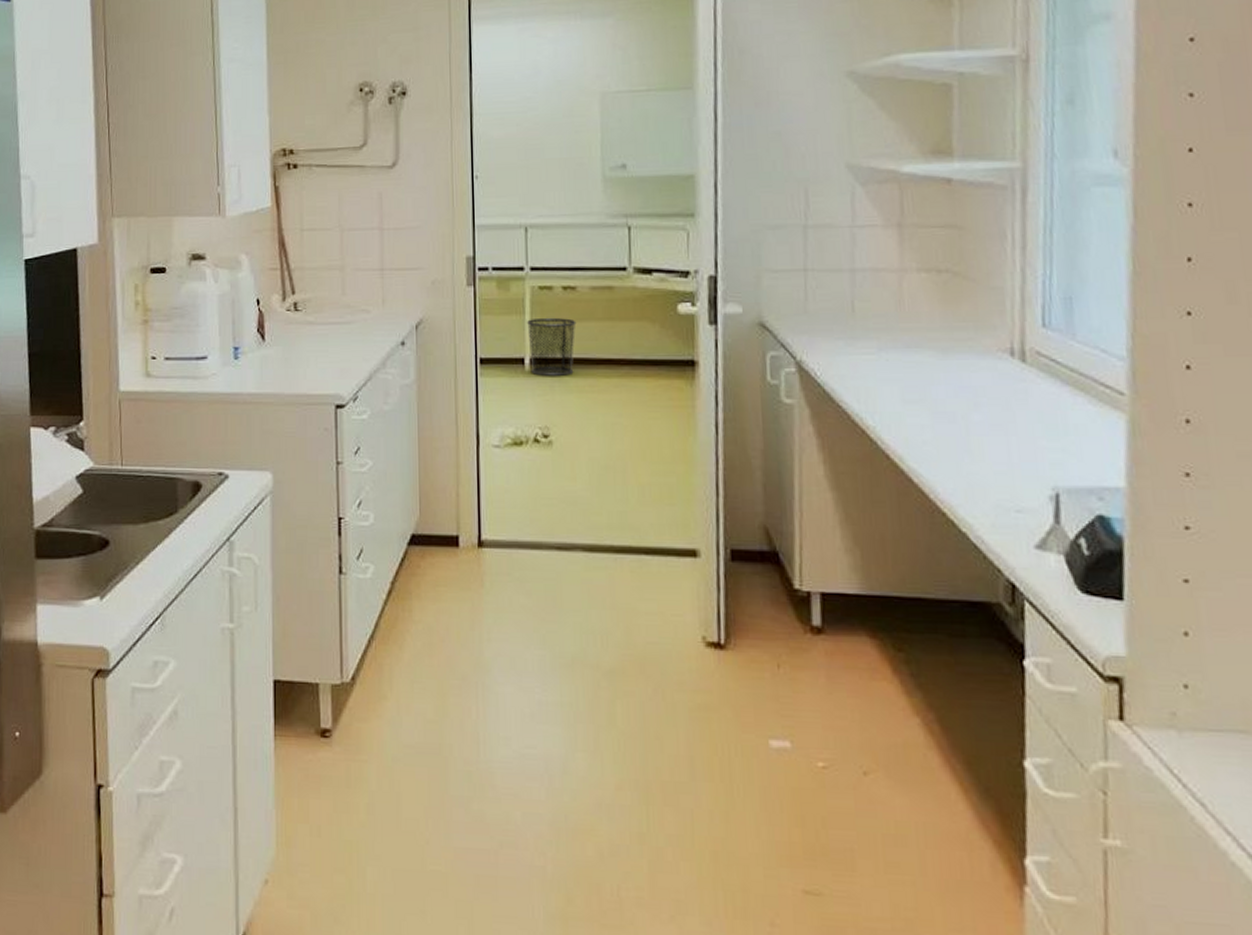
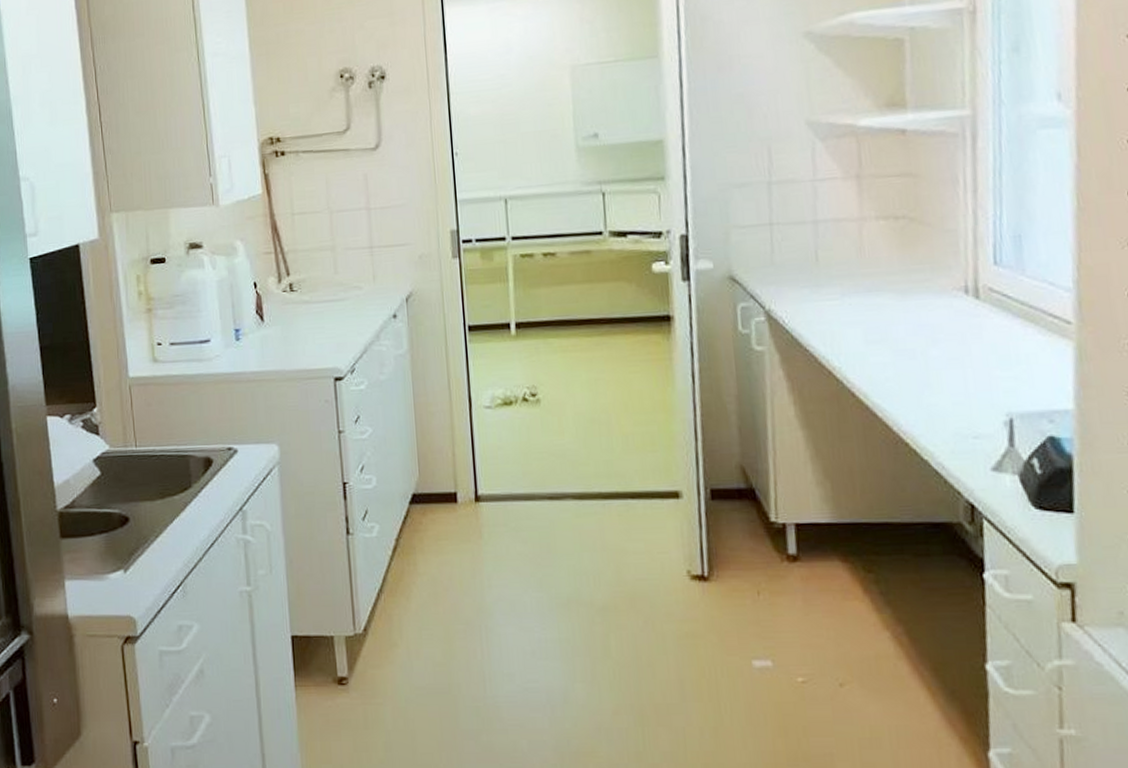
waste bin: present [527,317,577,376] -> none [511,283,558,339]

